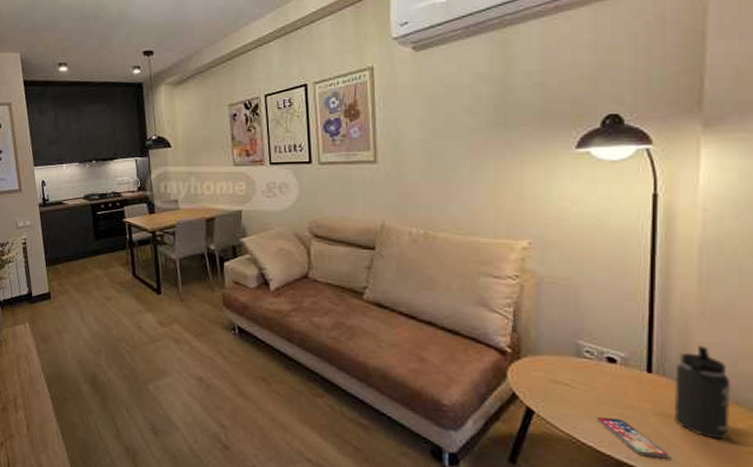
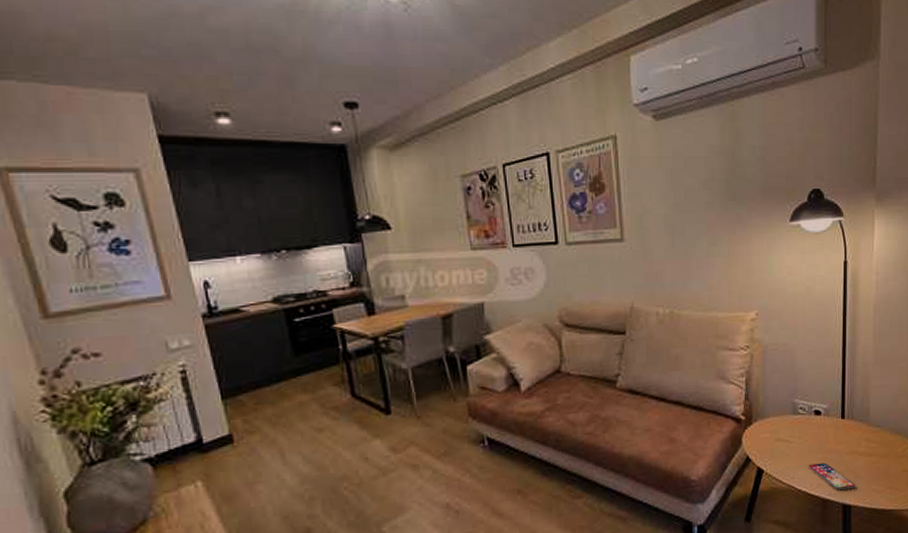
thermos bottle: present [673,345,731,440] -> none [858,389,894,465]

